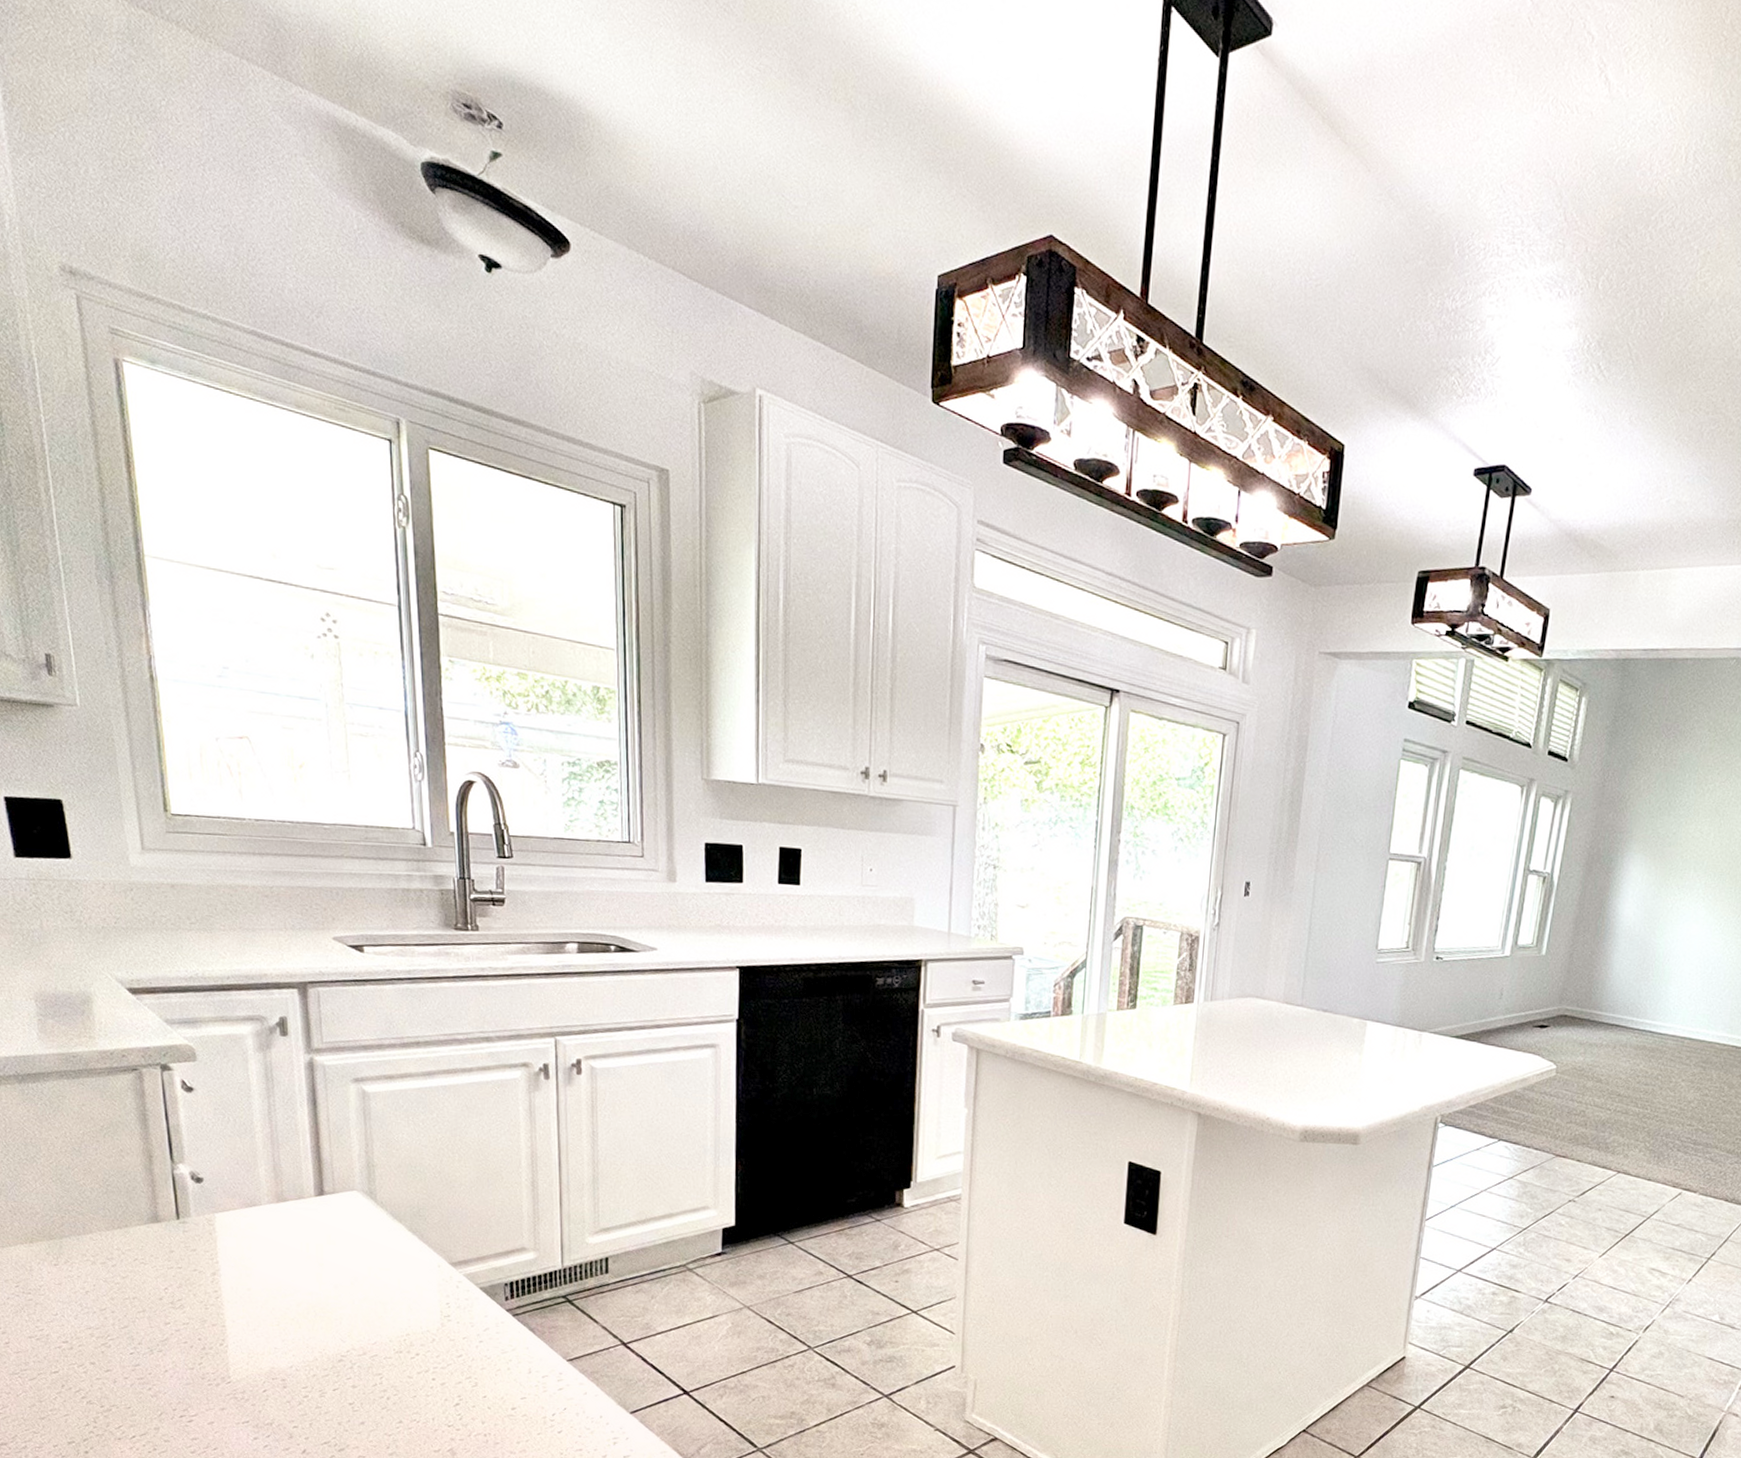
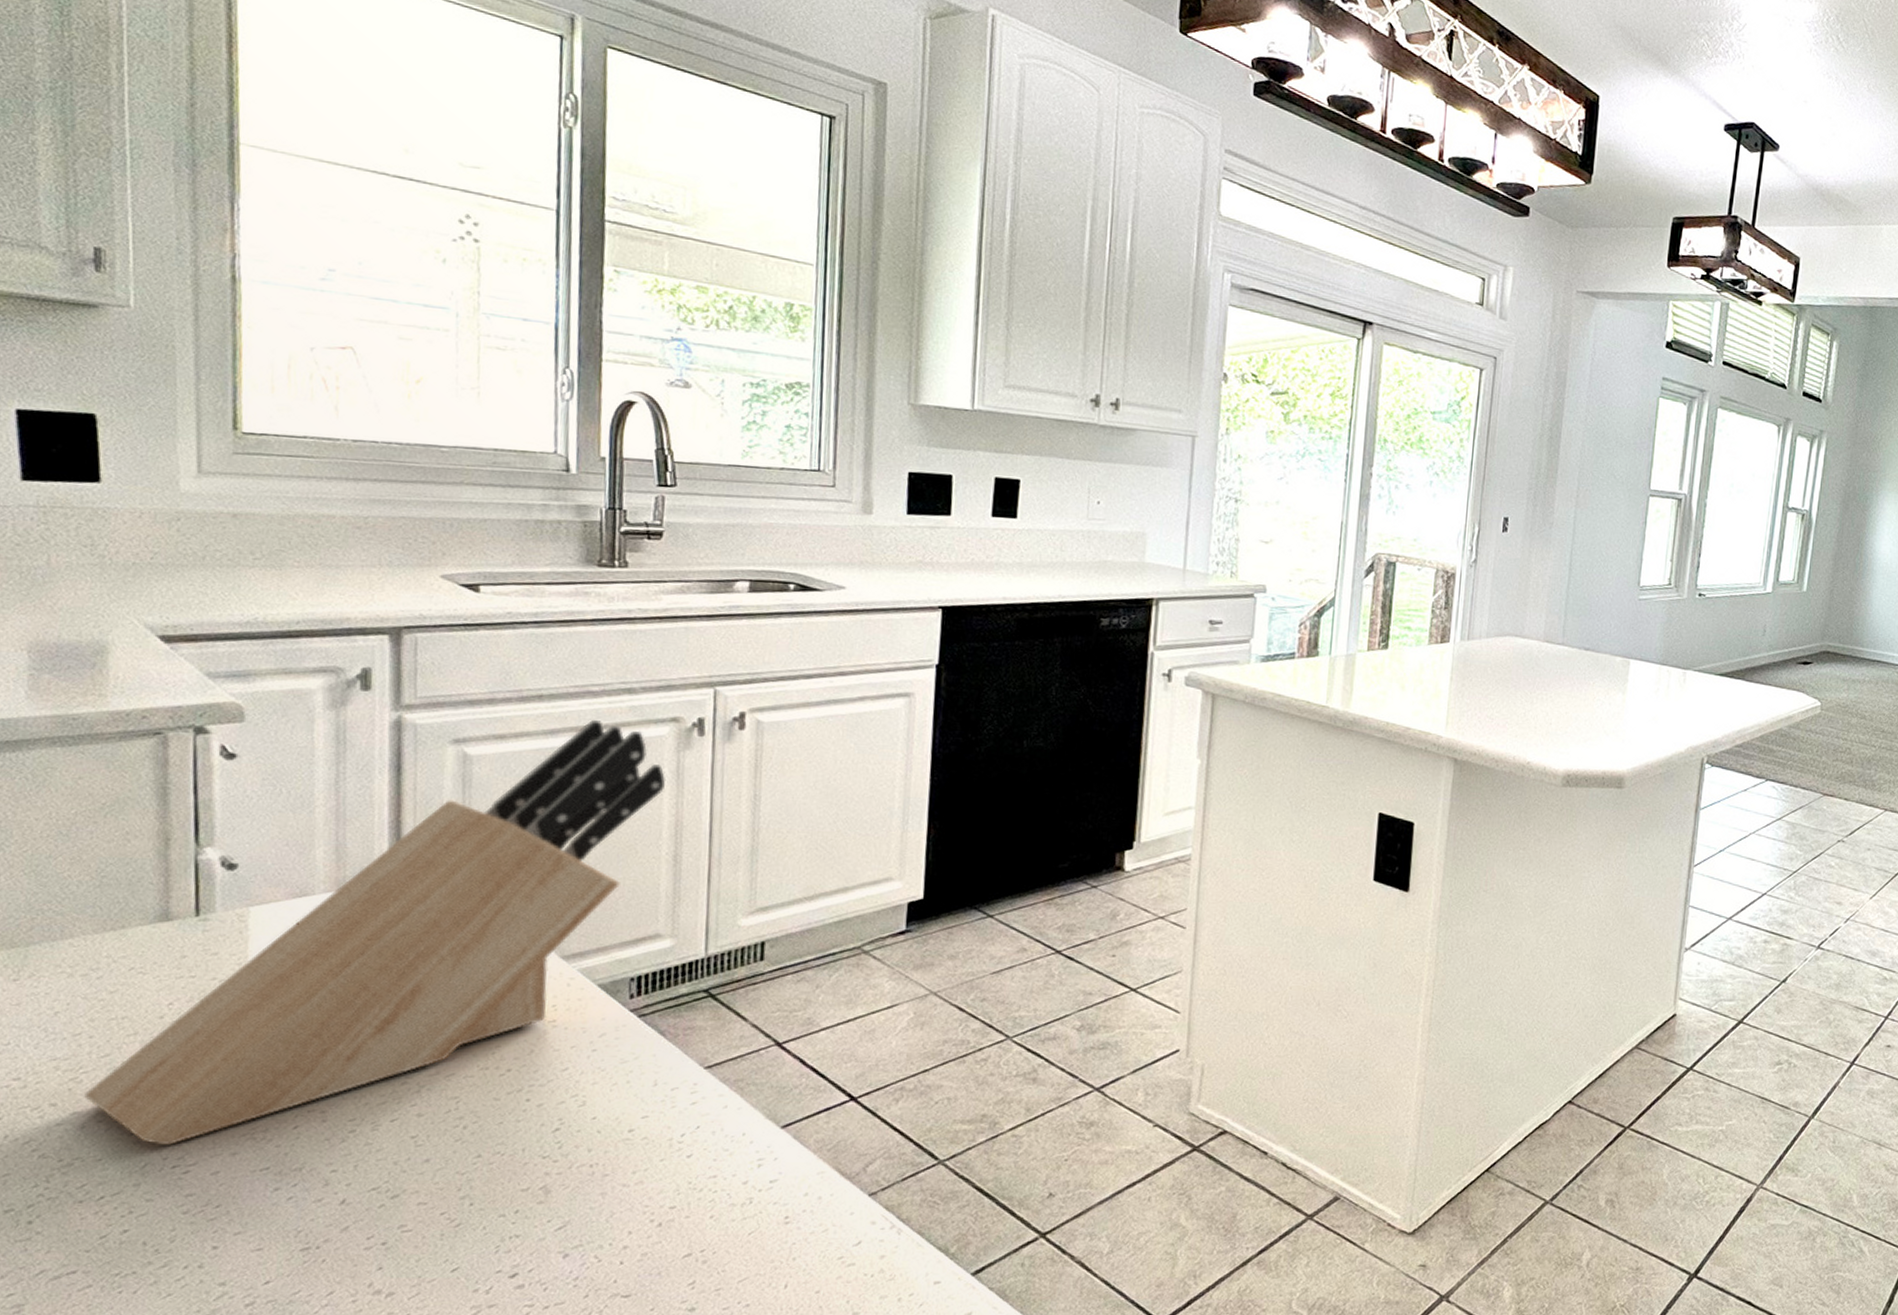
knife block: none [113,1063,522,1399] -> present [84,719,667,1145]

